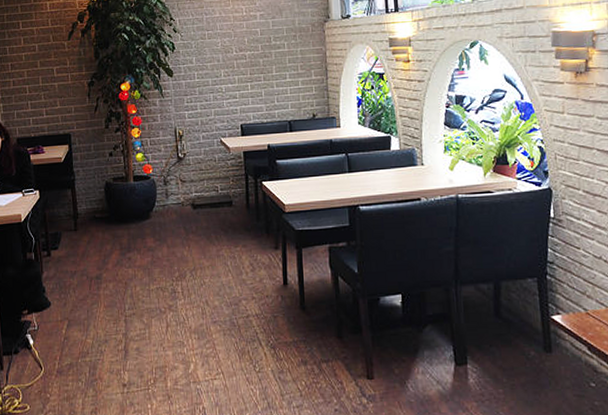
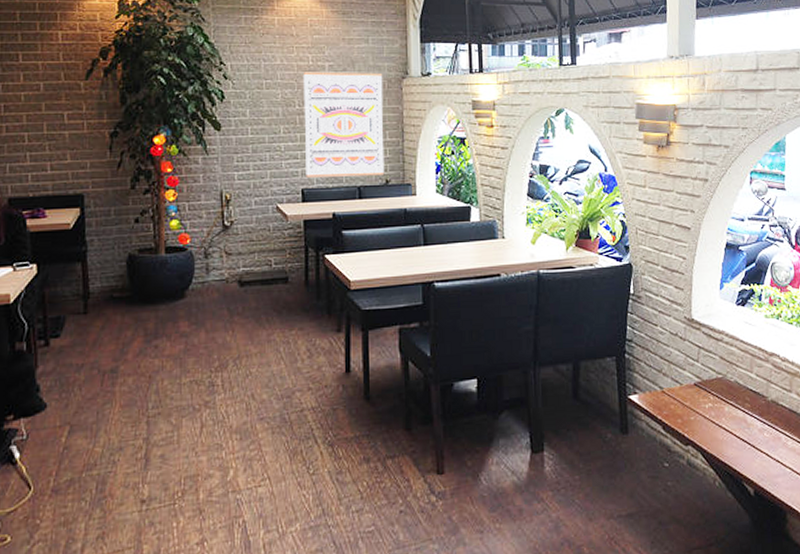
wall art: none [238,18,312,114] -> present [302,72,385,178]

